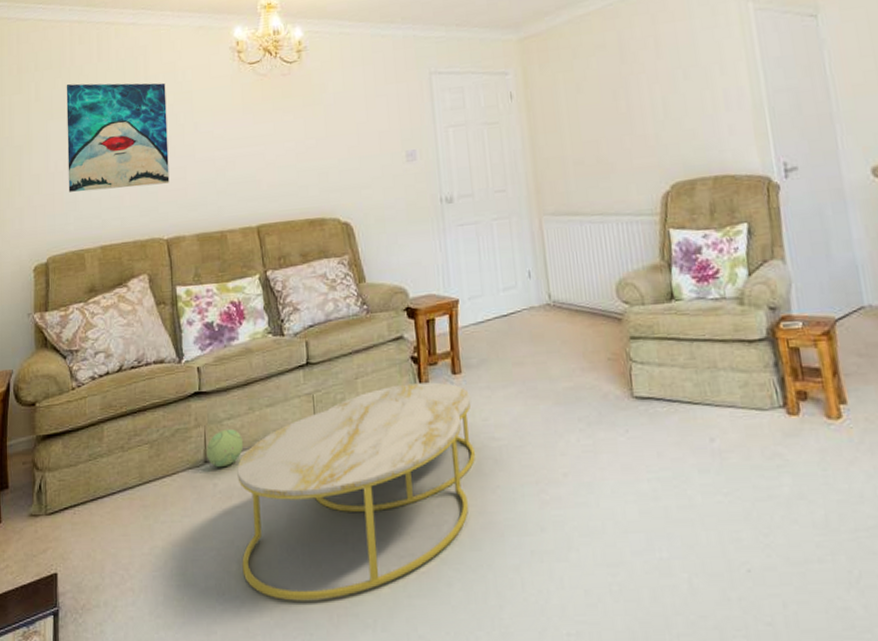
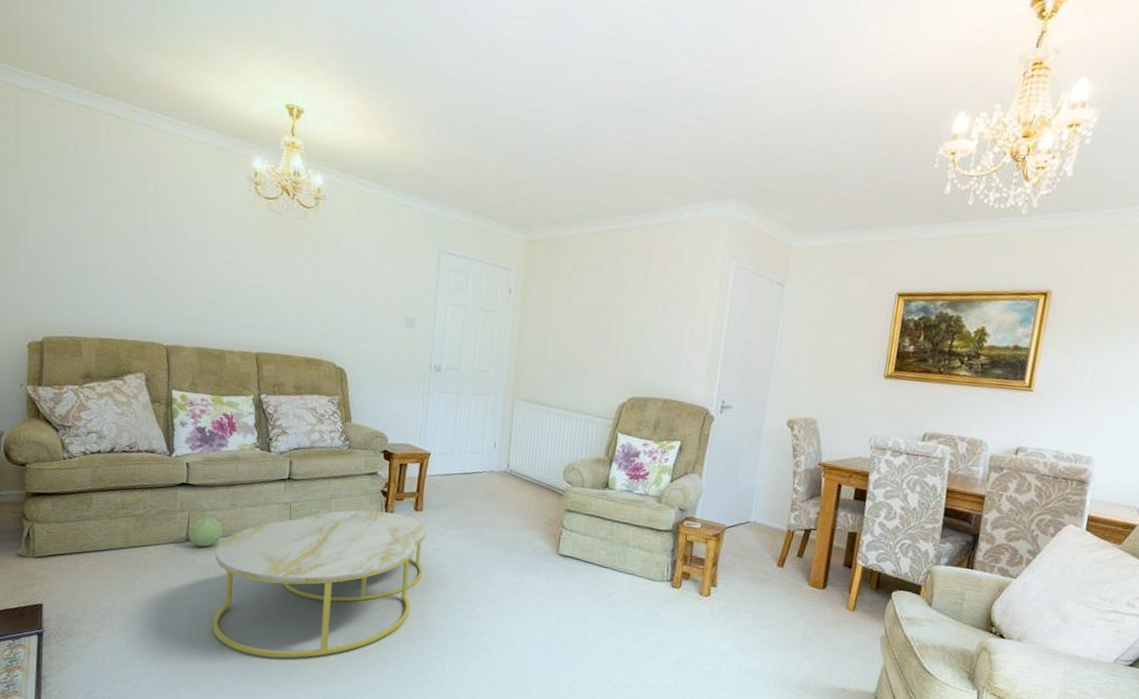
wall art: present [66,82,170,192] -> none [67,171,177,294]

